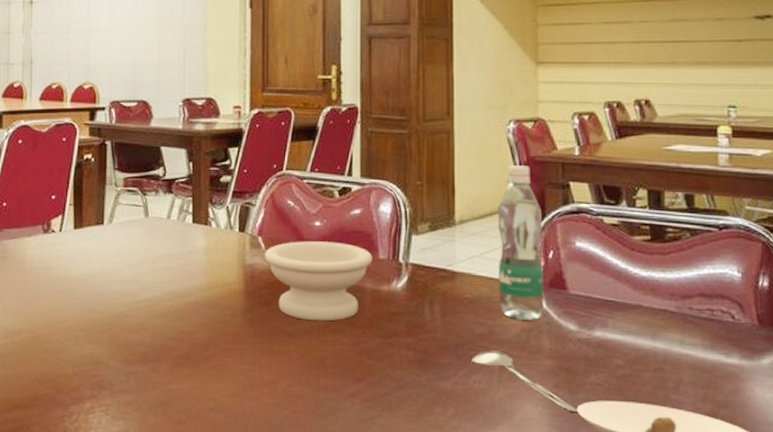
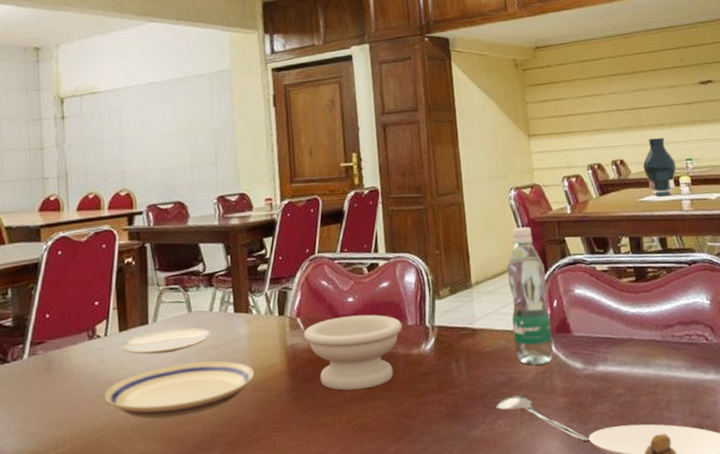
plate: none [55,268,210,323] -> present [104,361,255,418]
plate: none [74,233,167,257] -> present [120,327,212,355]
vase: none [673,79,715,147] -> present [643,138,677,197]

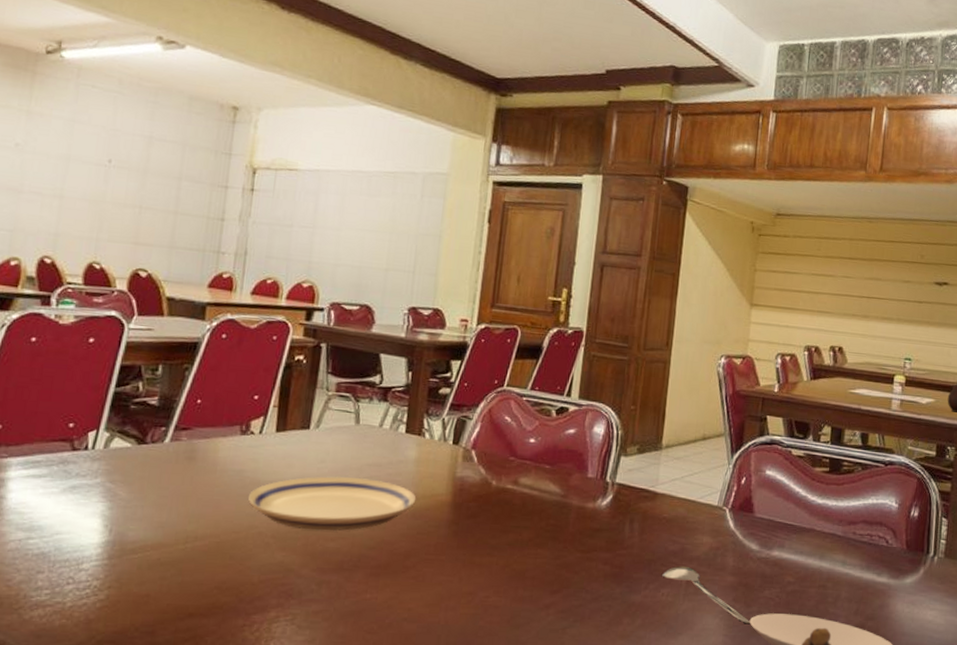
plate: present [120,327,212,355] -> none [274,438,377,463]
bowl: present [303,314,402,391] -> none [475,456,582,535]
bottle: present [507,227,553,365] -> none [693,397,740,540]
vase: present [643,138,677,197] -> none [860,331,894,392]

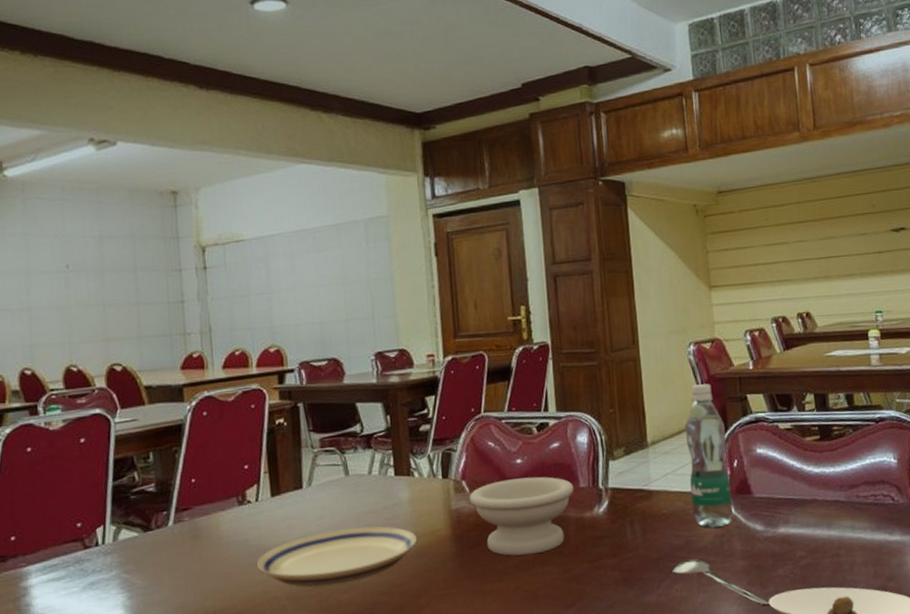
bowl: none [475,456,582,535] -> present [469,476,574,556]
bottle: none [693,397,740,540] -> present [685,383,733,528]

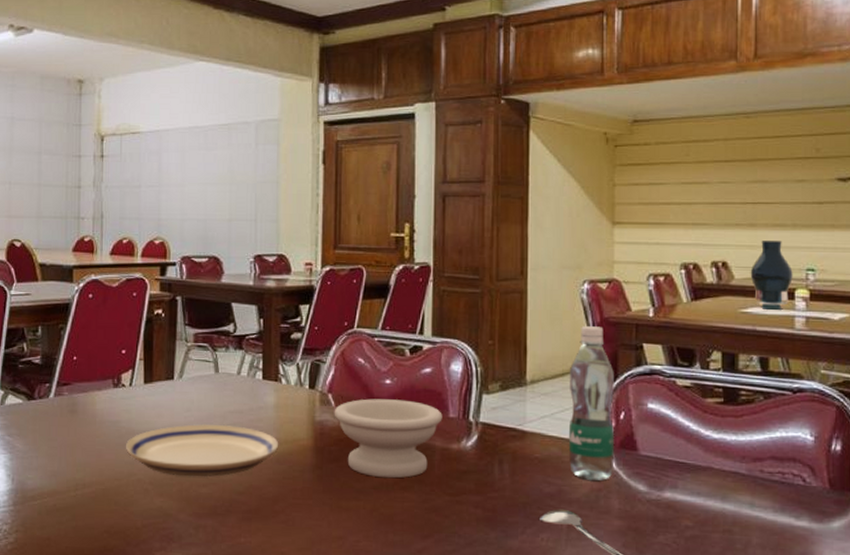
vase: none [830,289,865,351] -> present [750,241,793,310]

